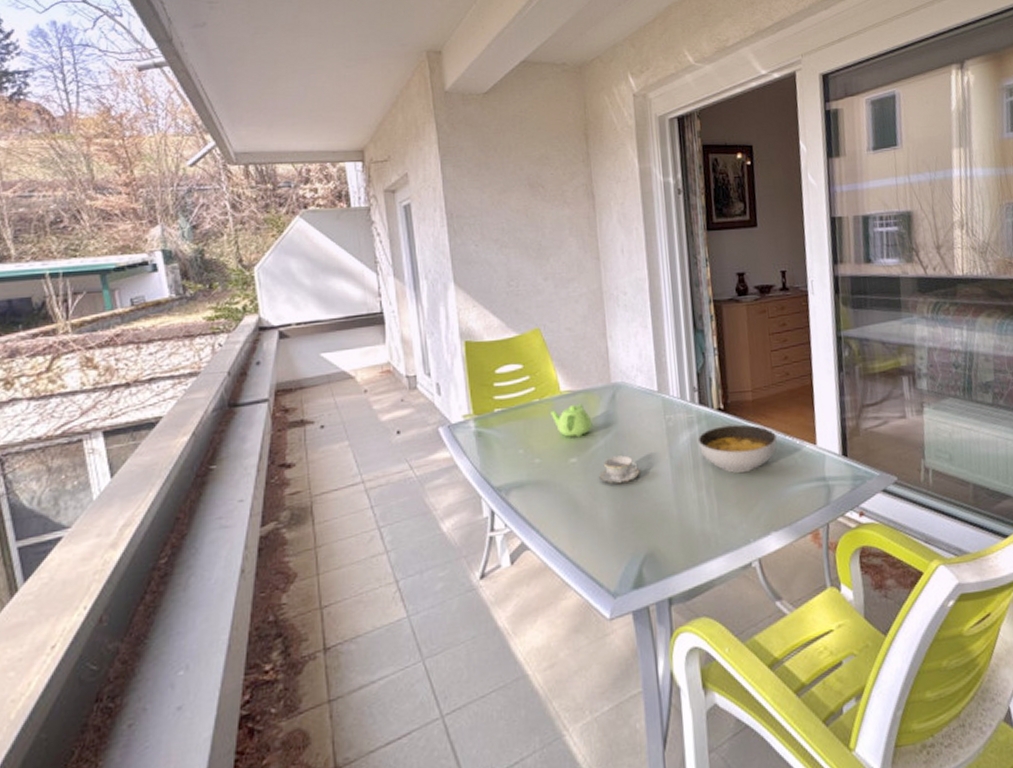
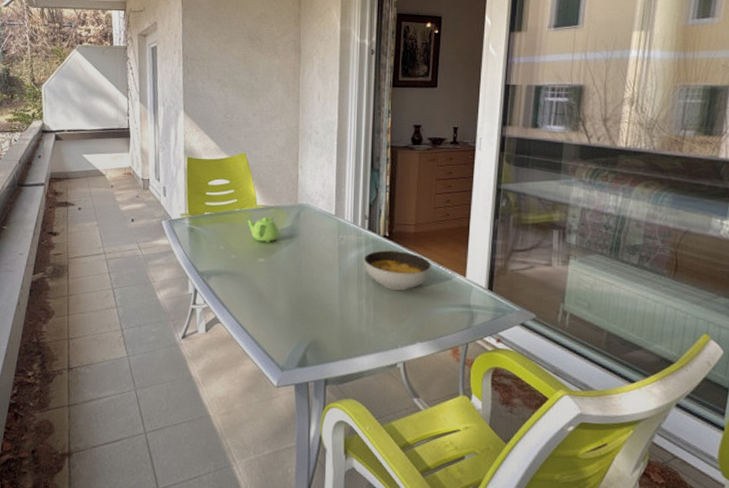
teacup: present [599,455,640,484] -> none [280,262,313,283]

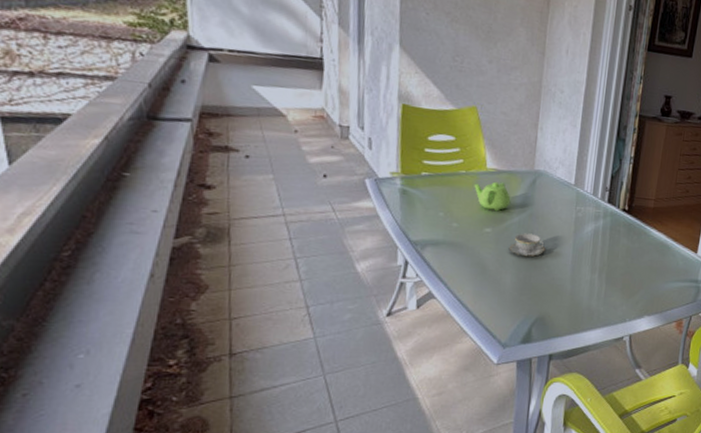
teacup: none [280,262,313,283] -> present [509,233,546,256]
soup bowl: present [363,250,431,290] -> none [600,224,667,265]

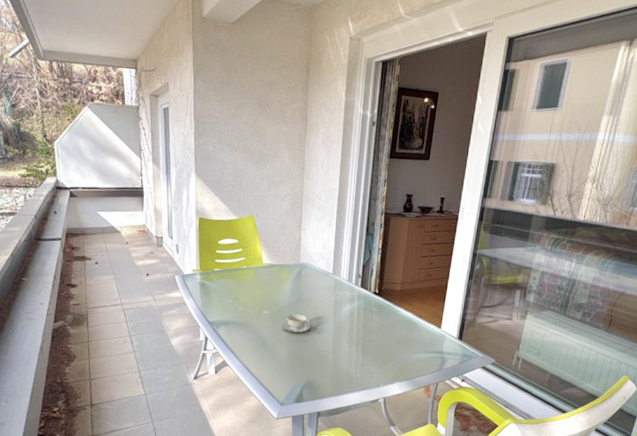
teapot: present [474,181,511,210] -> none [254,273,283,296]

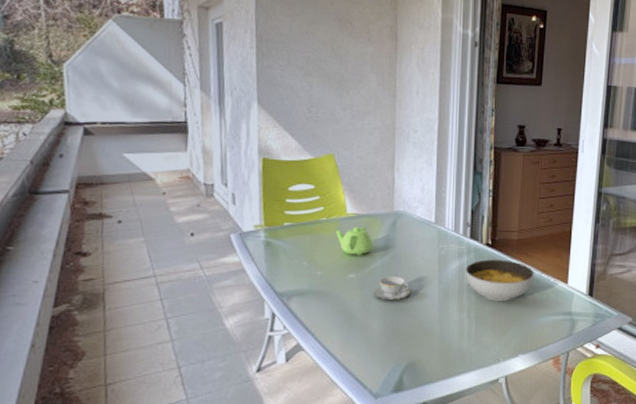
teapot: none [254,273,283,296] -> present [336,226,373,255]
soup bowl: none [355,305,413,339] -> present [465,259,534,301]

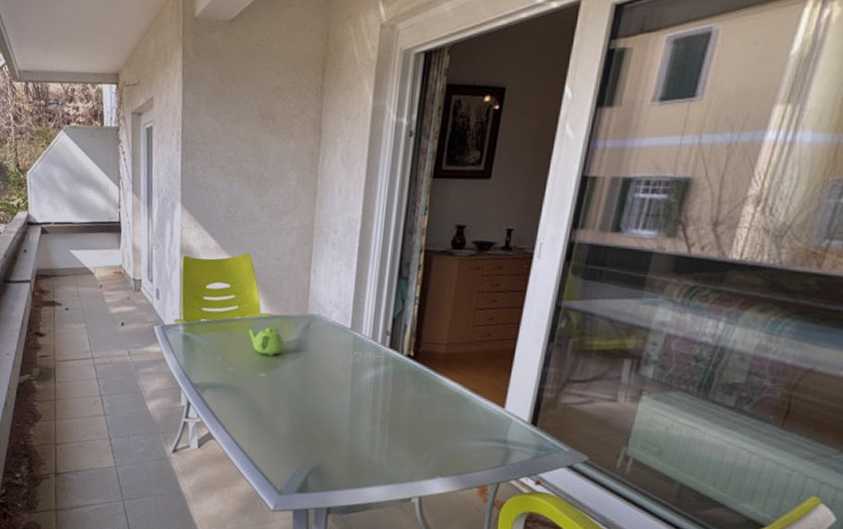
teacup: present [374,276,411,299] -> none [283,378,321,403]
soup bowl: present [465,259,534,301] -> none [381,371,463,419]

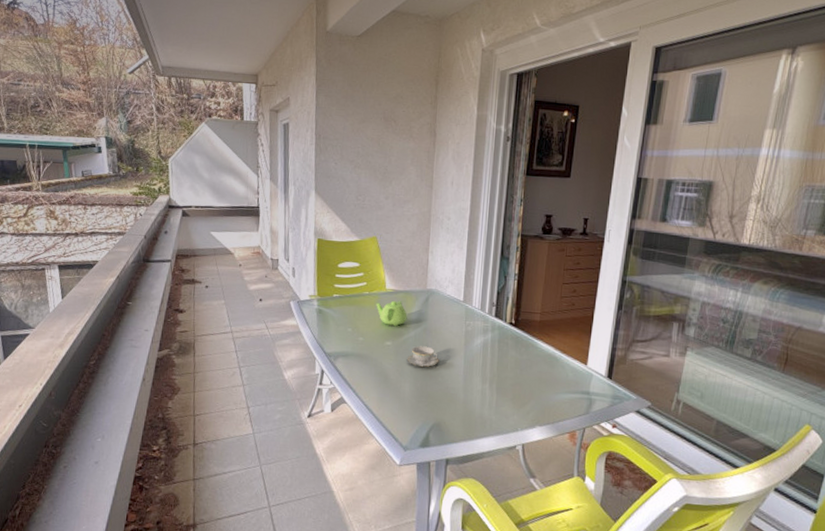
teacup: none [283,378,321,403] -> present [407,346,439,367]

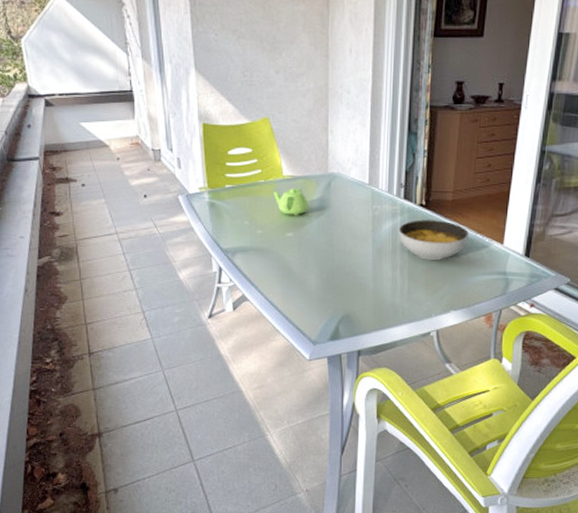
teacup: present [407,346,439,367] -> none [310,235,346,257]
soup bowl: none [489,337,554,376] -> present [398,219,469,260]

